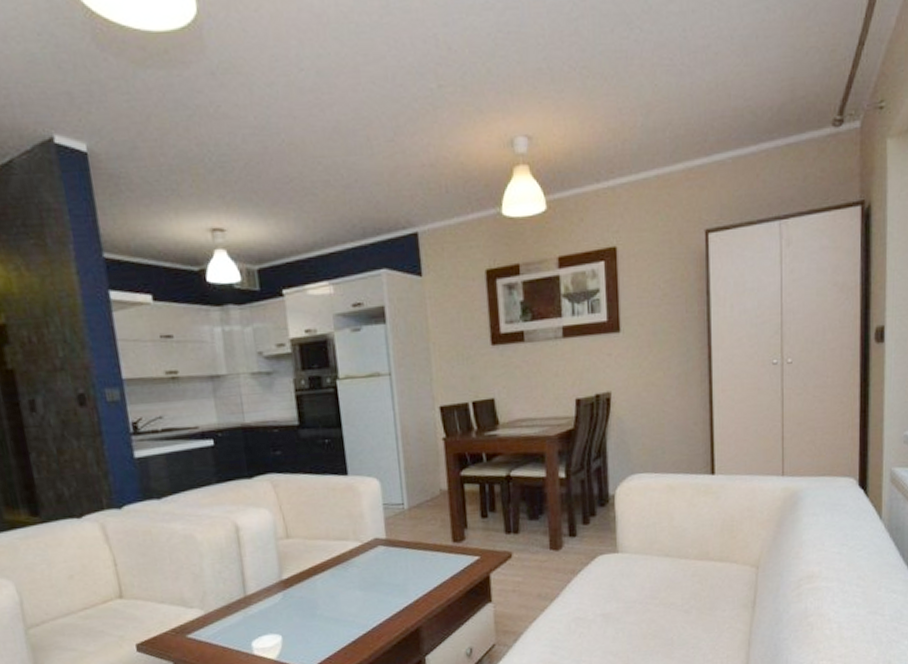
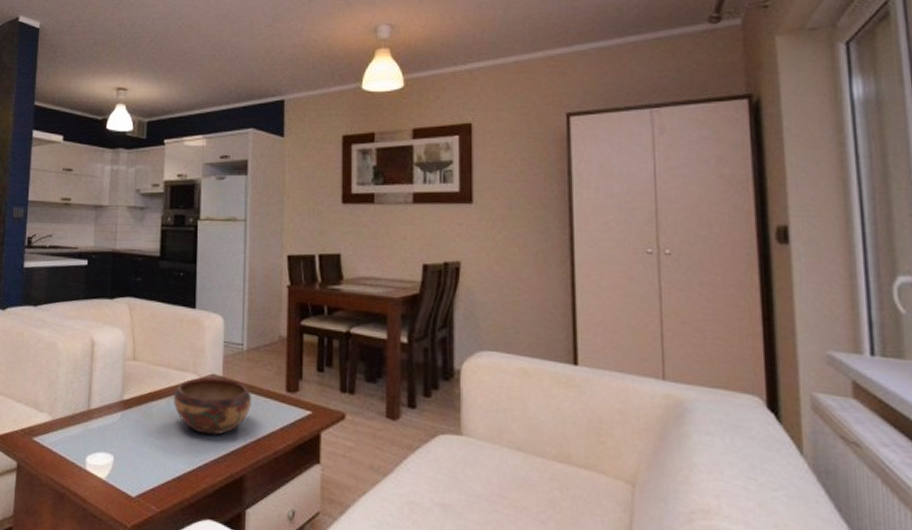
decorative bowl: none [336,540,420,597] -> present [173,377,253,436]

